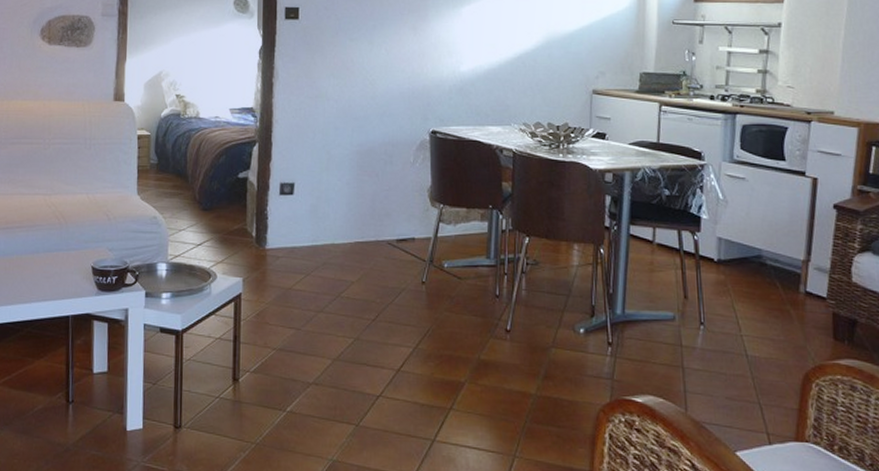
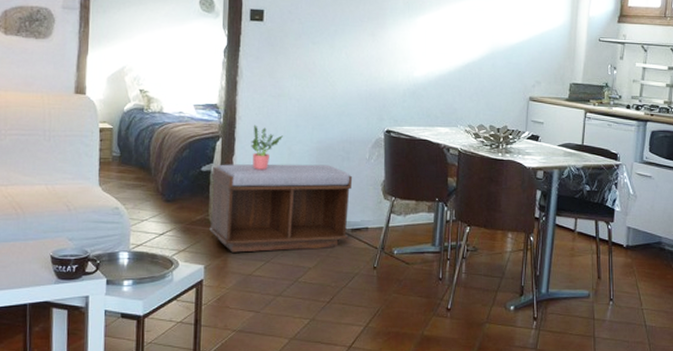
bench: none [247,169,397,265] -> present [209,163,353,253]
potted plant: none [288,128,321,177] -> present [251,125,283,171]

